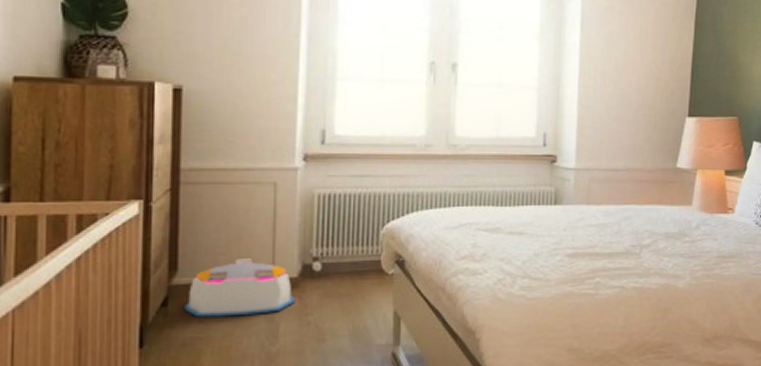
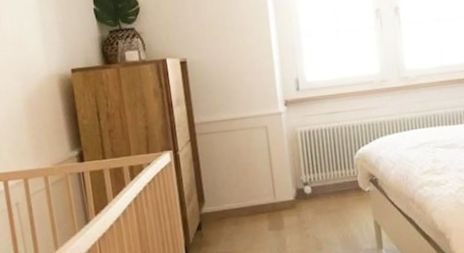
storage bin: present [185,259,296,318] -> none [214,188,295,237]

